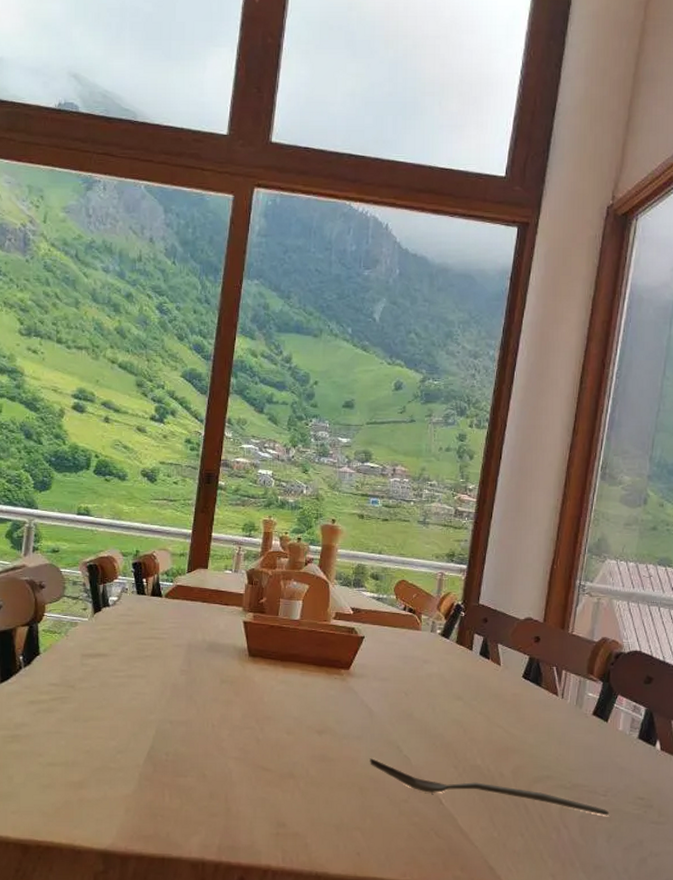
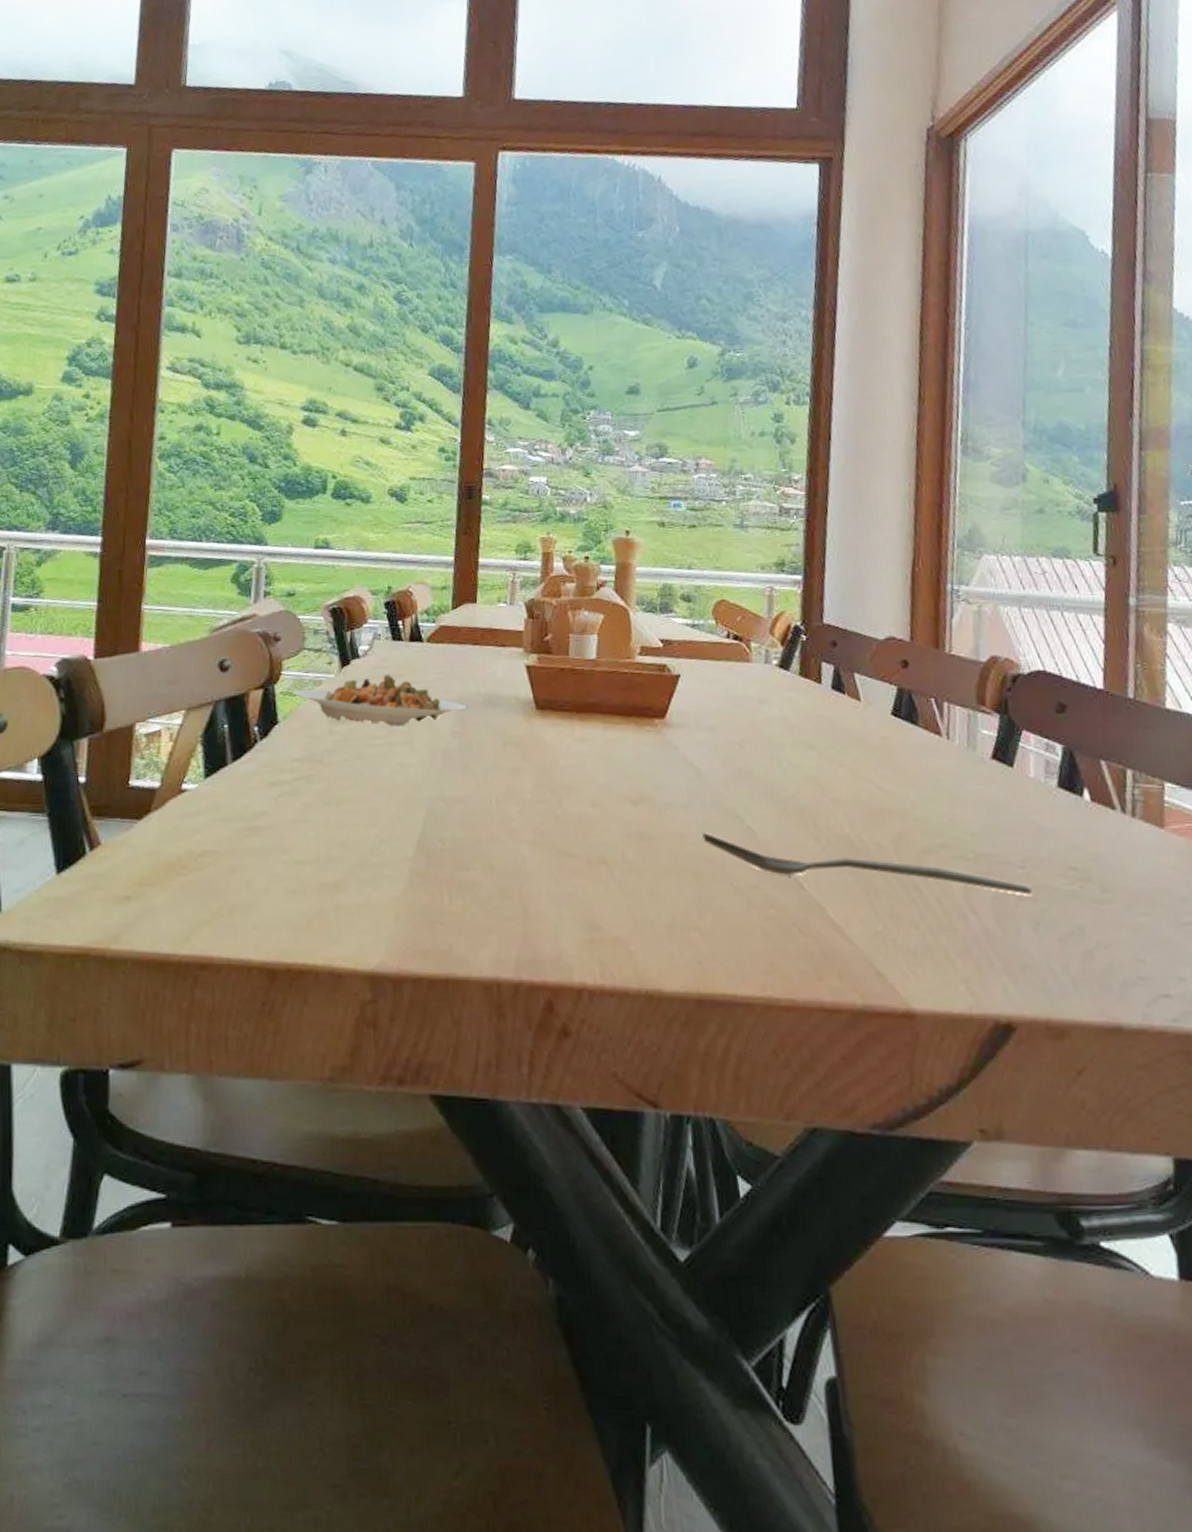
salad: none [53,621,195,663] -> present [292,674,468,727]

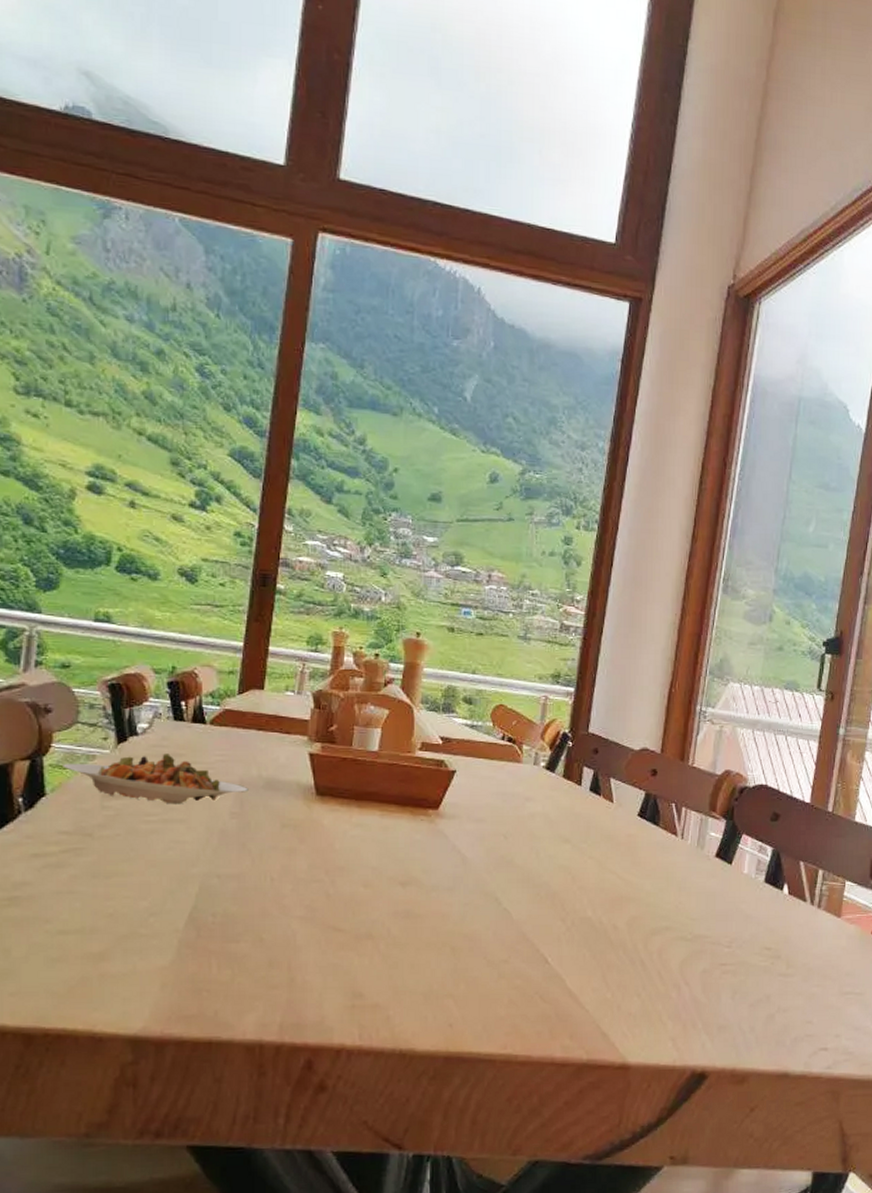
fork: present [702,833,1033,895] -> none [463,913,735,970]

